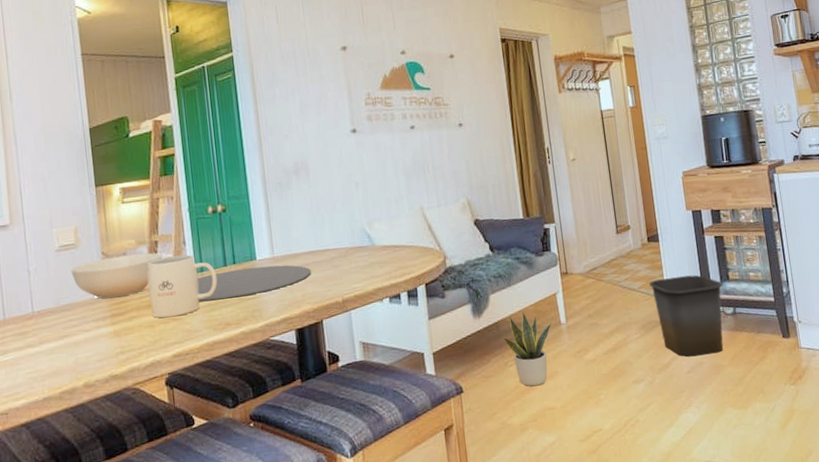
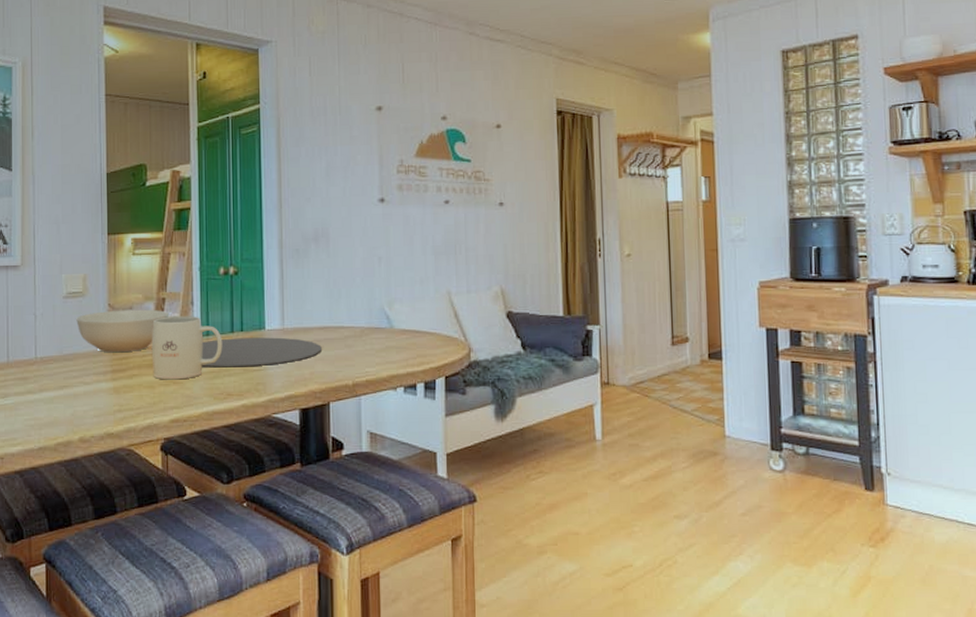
potted plant: present [503,310,552,387] -> none [527,419,586,506]
waste bin: present [649,275,724,357] -> none [705,403,796,498]

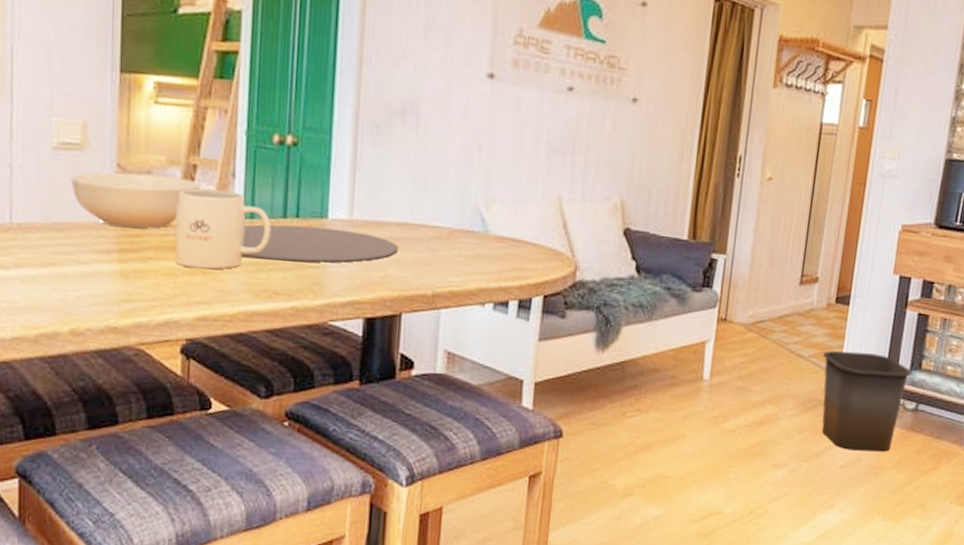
waste bin: none [705,403,796,498] -> present [822,351,912,452]

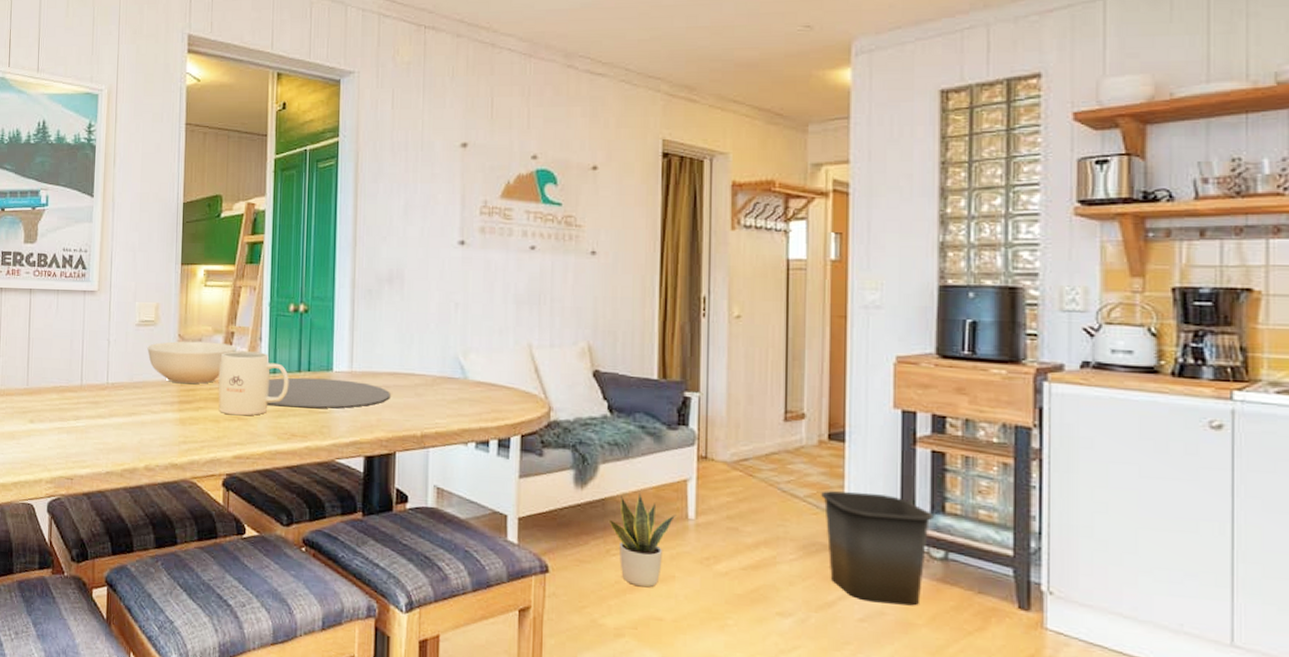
potted plant: none [627,354,693,448] -> present [608,492,677,588]

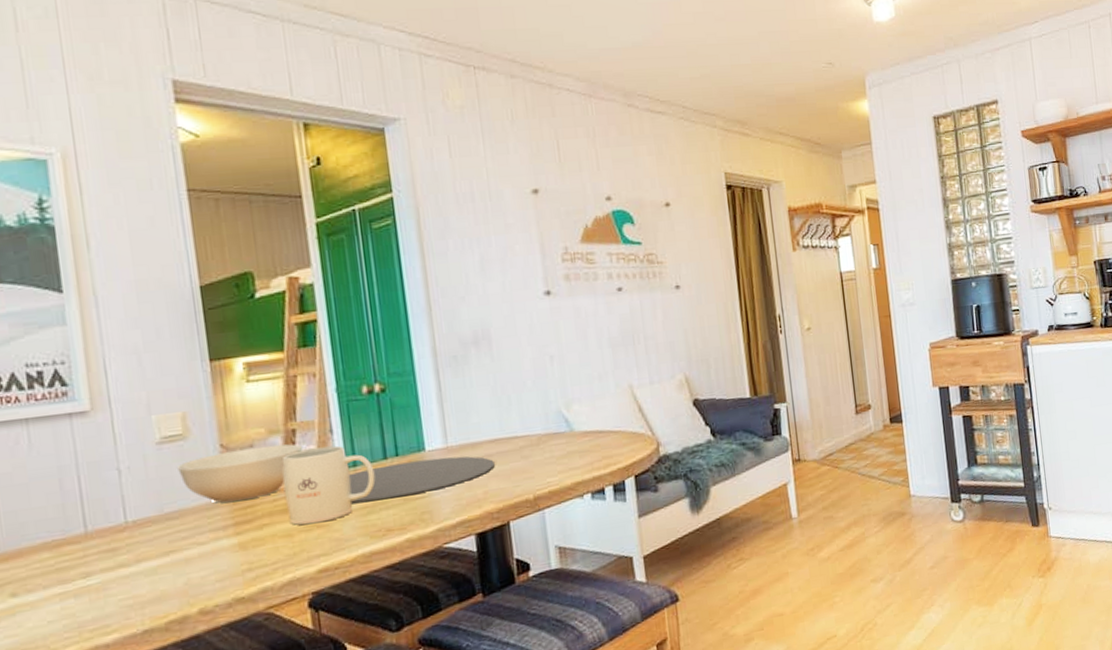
potted plant: present [608,492,677,588] -> none [725,504,782,591]
waste bin: present [821,491,933,606] -> none [891,459,970,551]

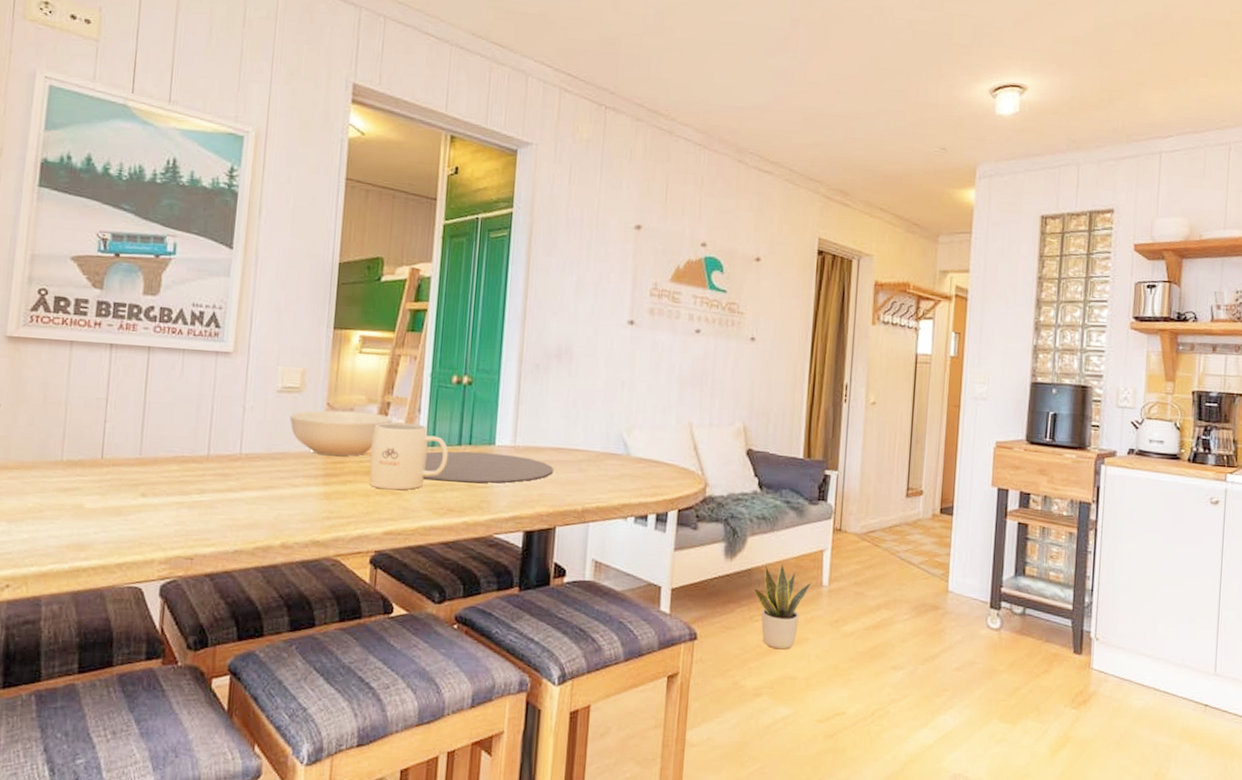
potted plant: none [725,504,782,591] -> present [753,562,813,650]

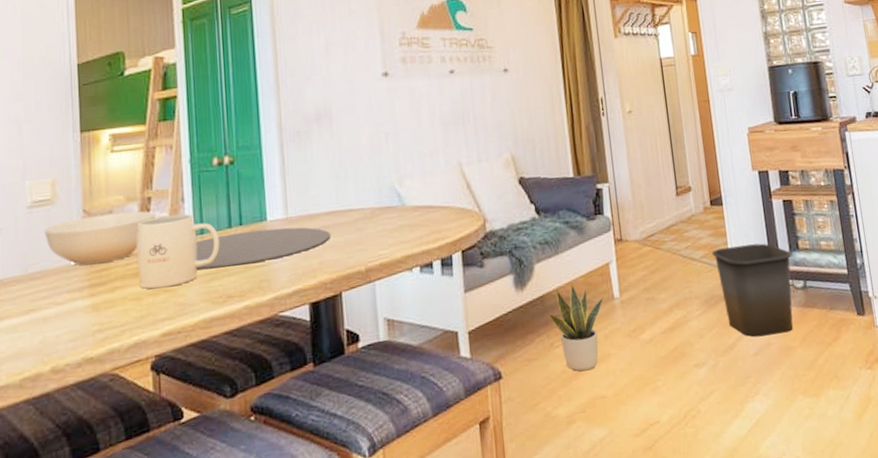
waste bin: none [932,558,1017,655] -> present [712,243,793,337]

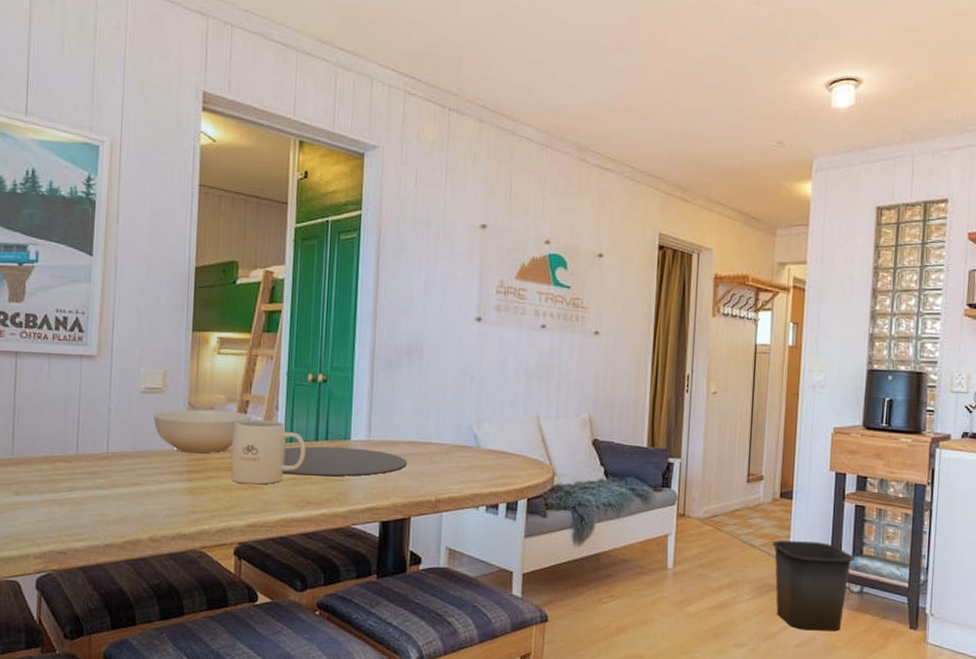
potted plant: present [548,282,605,372] -> none [601,546,658,630]

